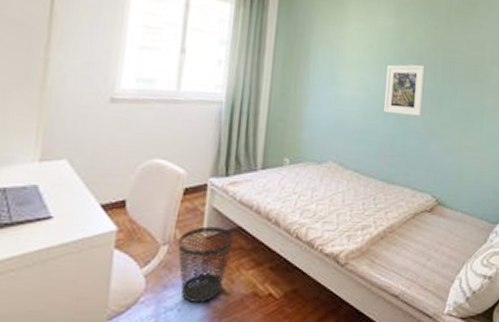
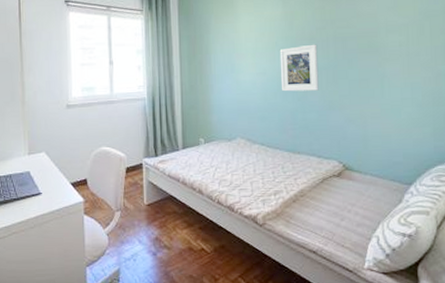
wastebasket: present [178,226,234,302] -> none [127,196,168,254]

